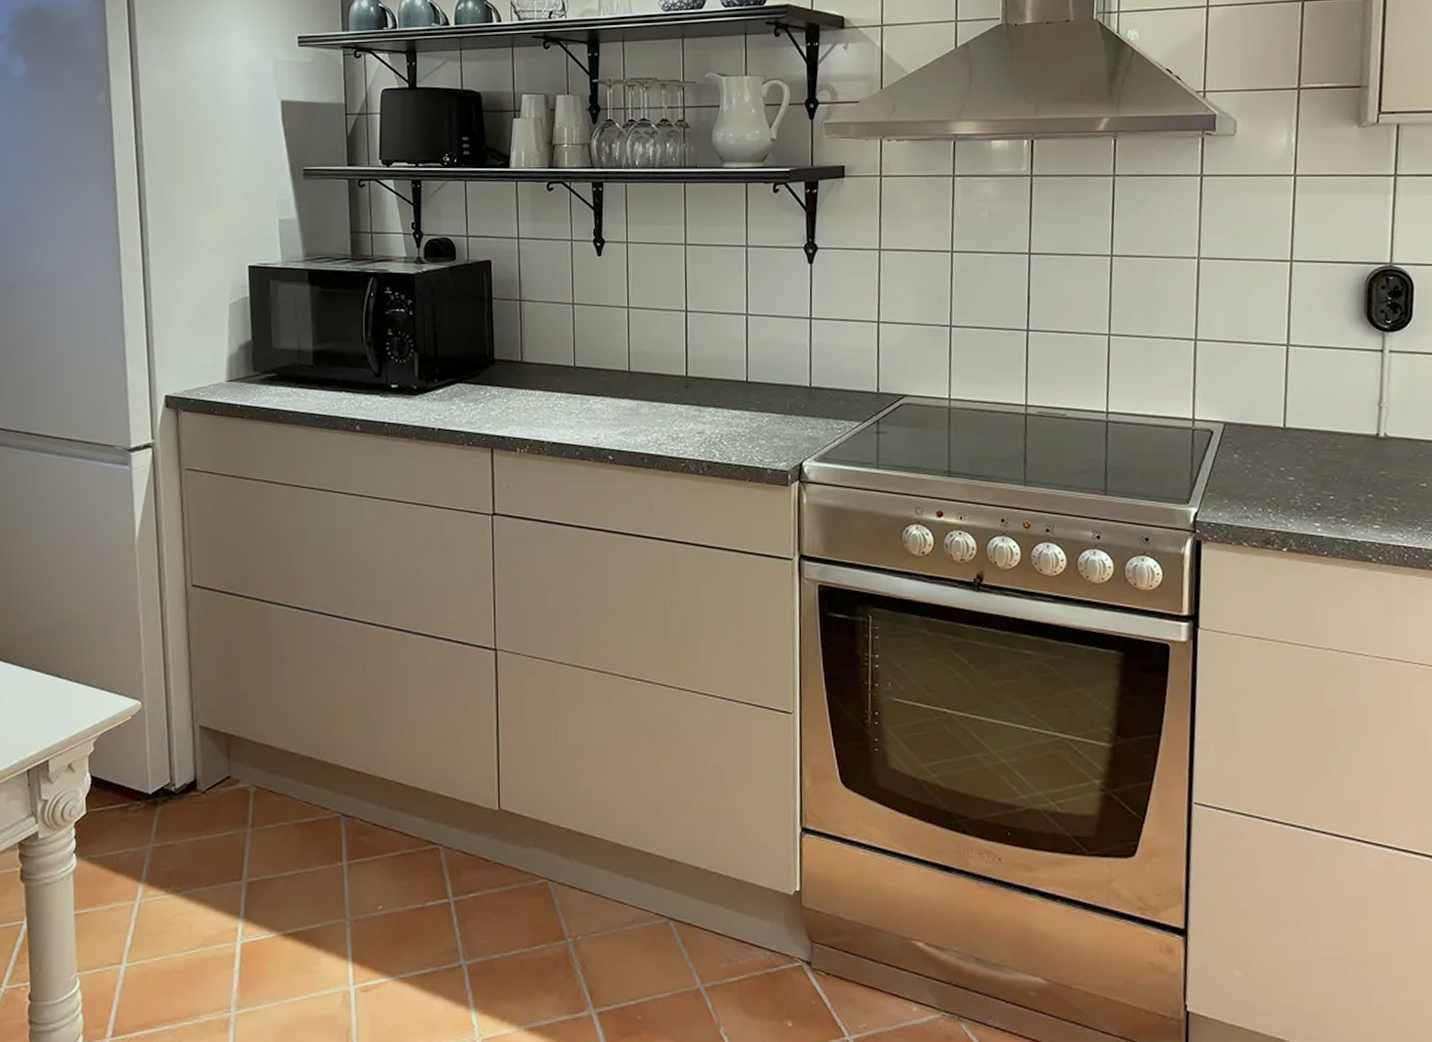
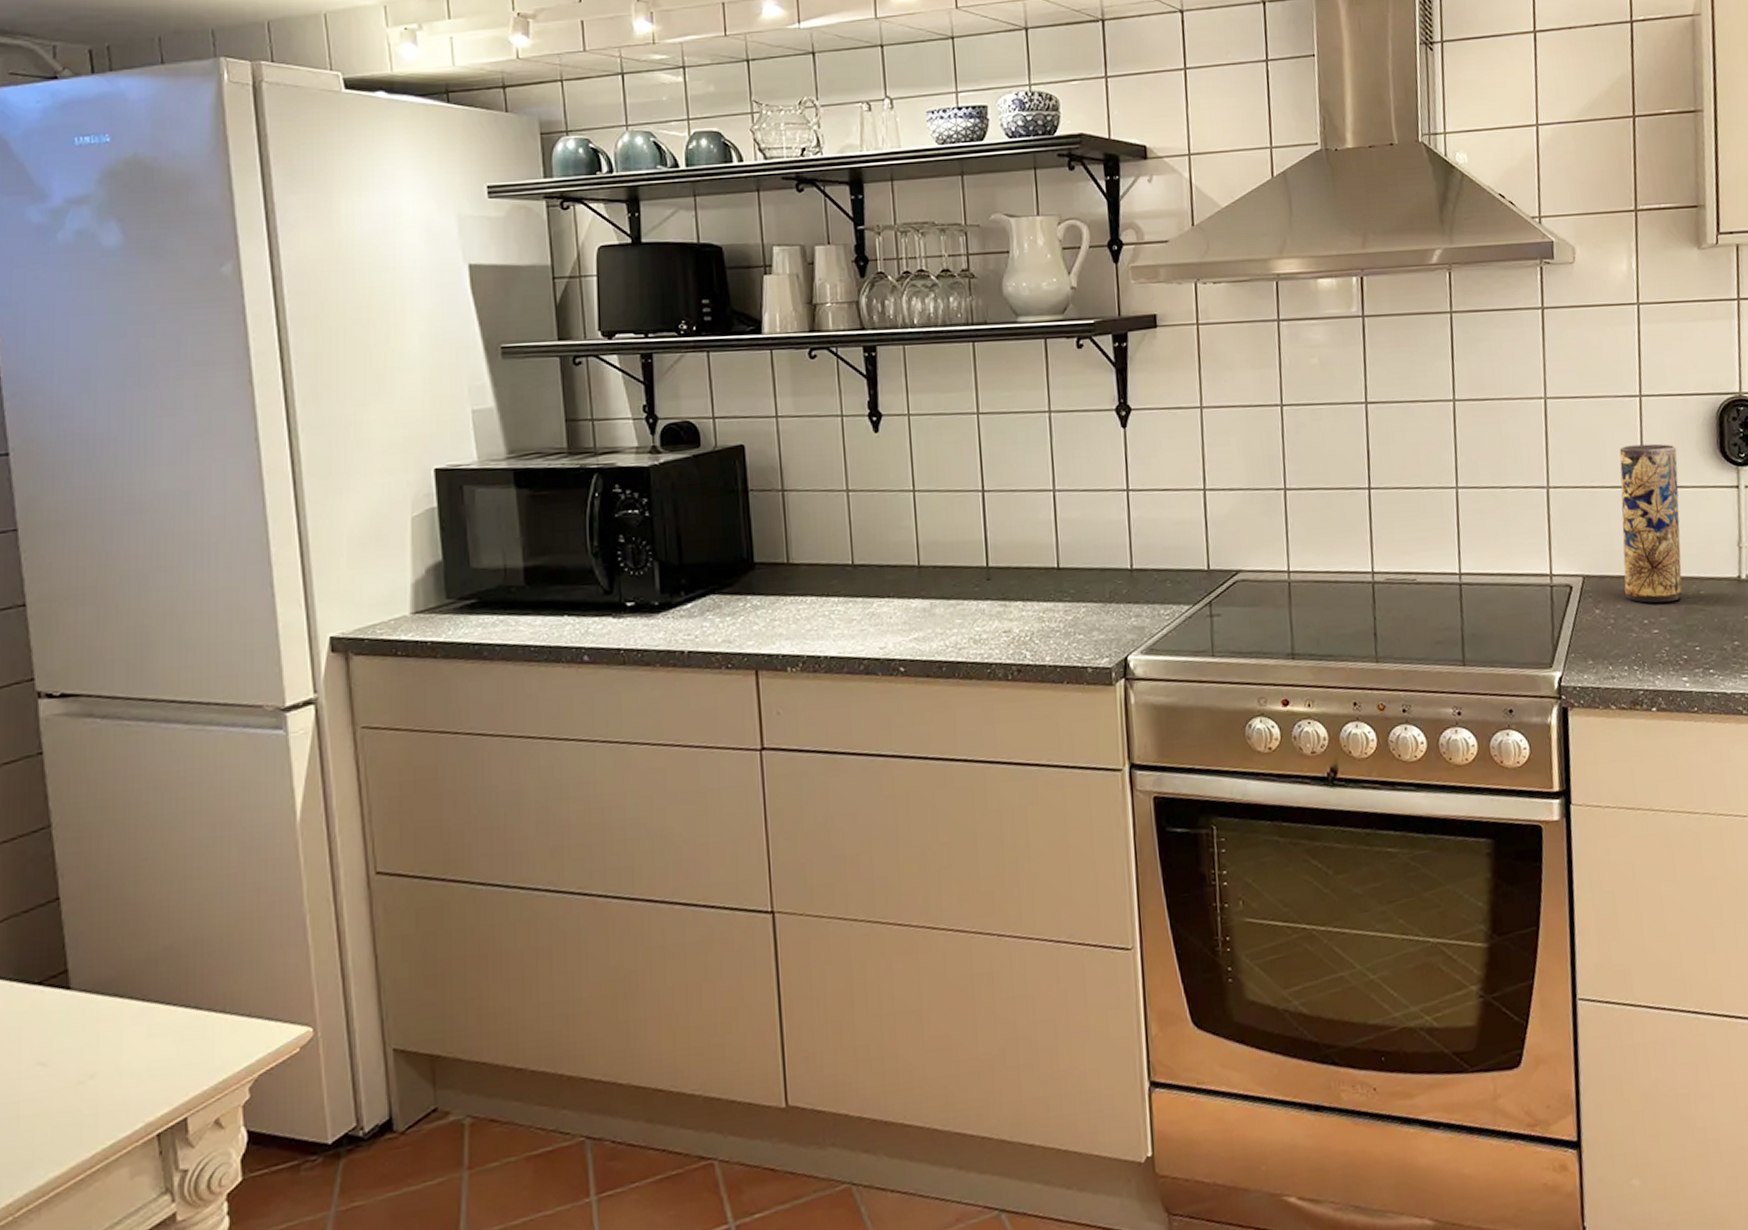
vase: none [1263,306,1324,453] -> present [1619,443,1682,604]

